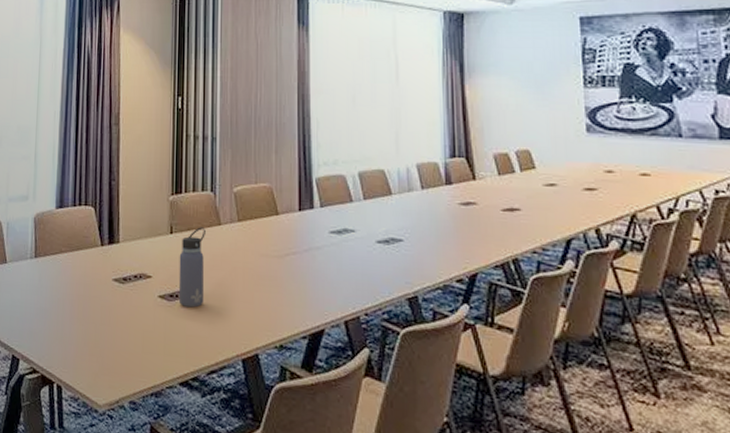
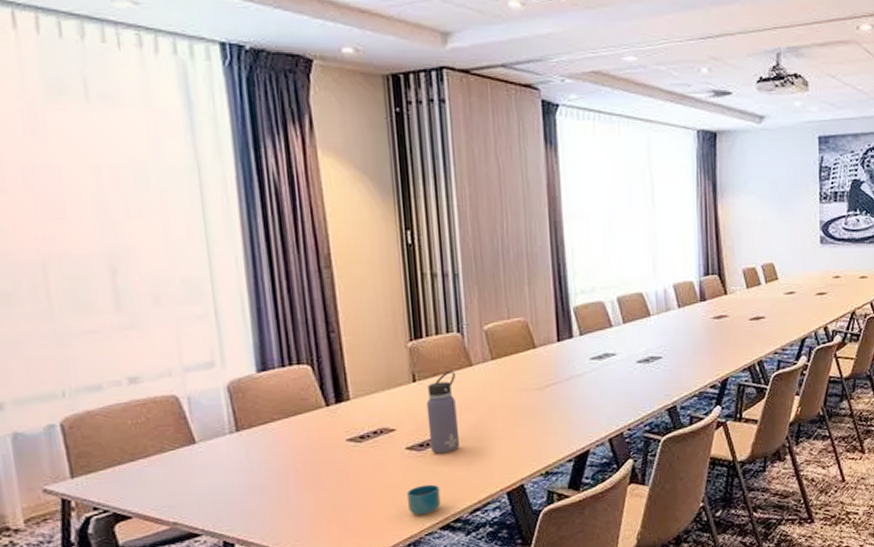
cup: none [154,335,183,367] -> present [406,484,441,516]

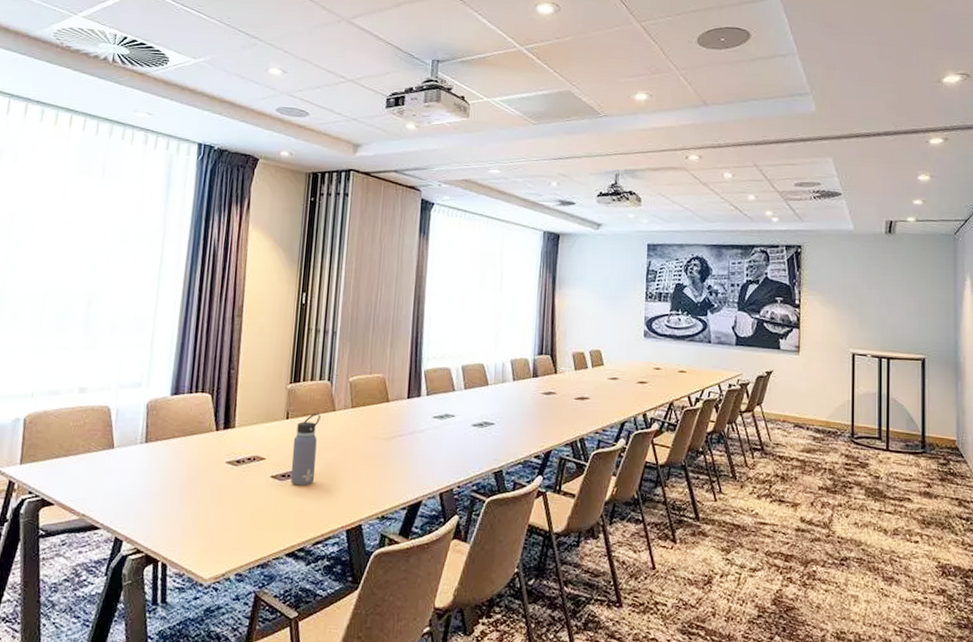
cup: present [406,484,441,516] -> none [263,512,292,540]

